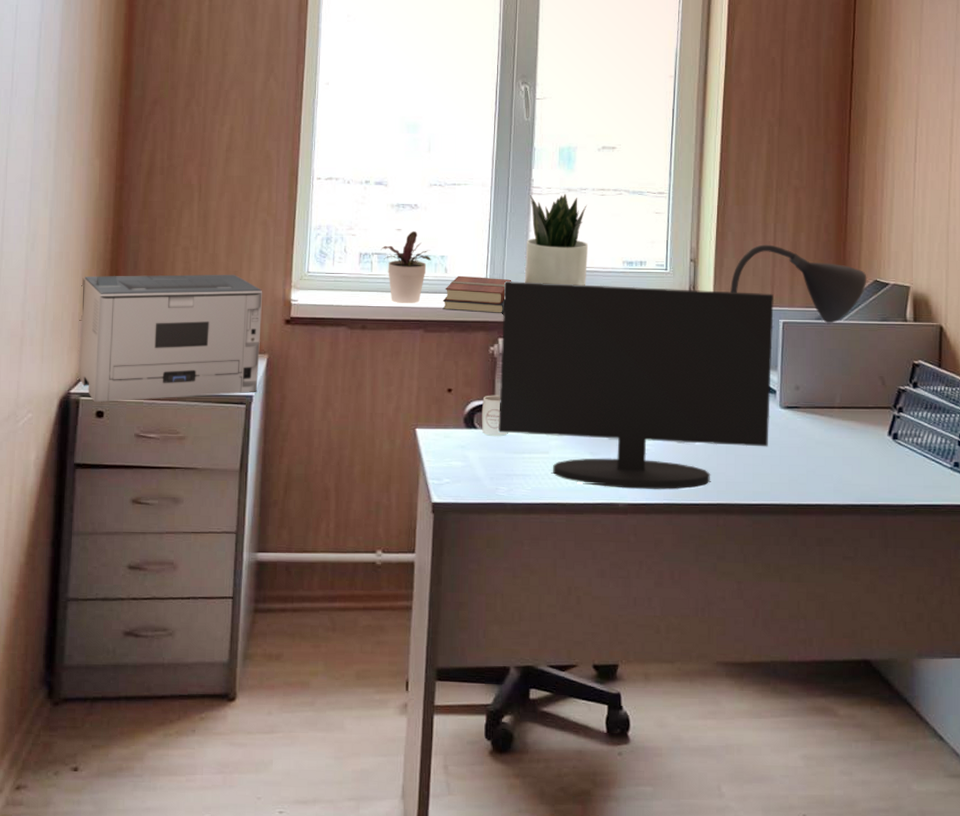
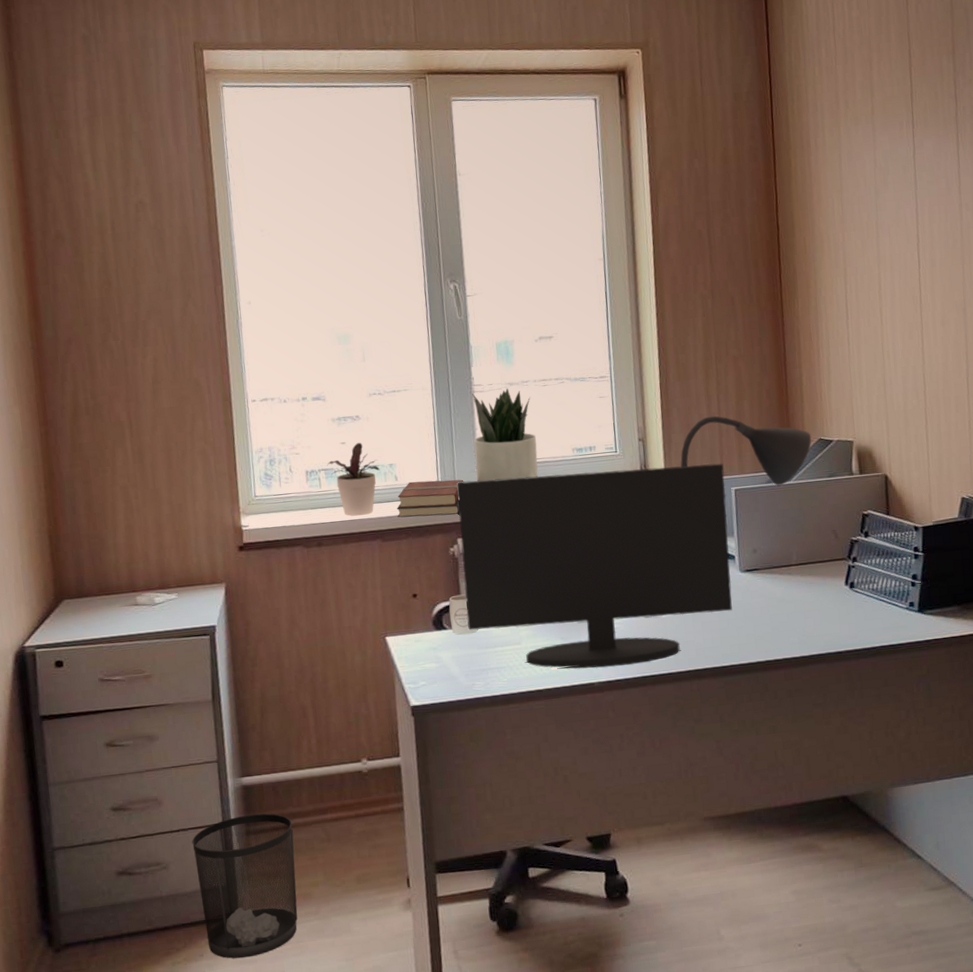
printer: present [77,274,263,403] -> none [19,507,219,653]
waste bin: none [200,591,300,740] -> present [192,813,298,959]

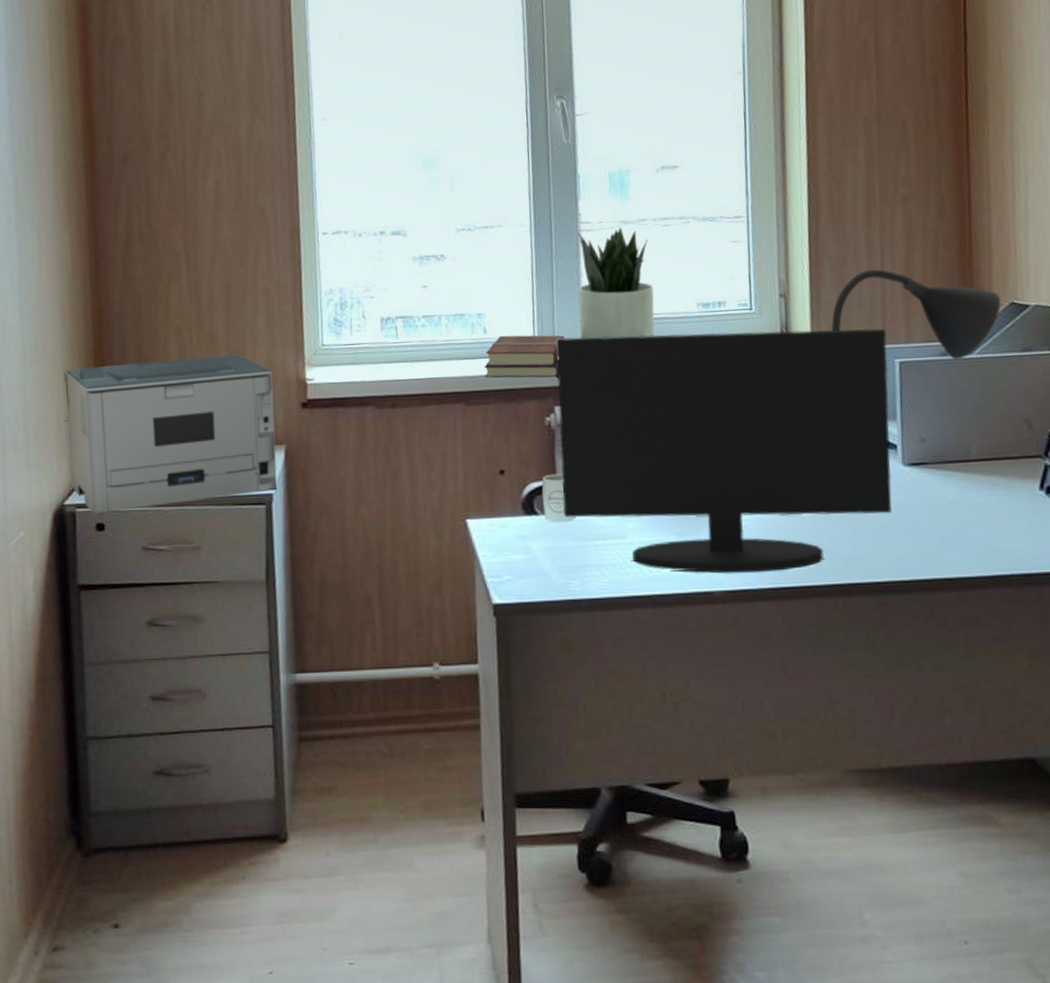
printer: none [19,507,219,653] -> present [63,354,278,514]
waste bin: present [192,813,298,959] -> none [237,717,354,886]
potted plant: present [327,443,380,517] -> none [405,287,466,375]

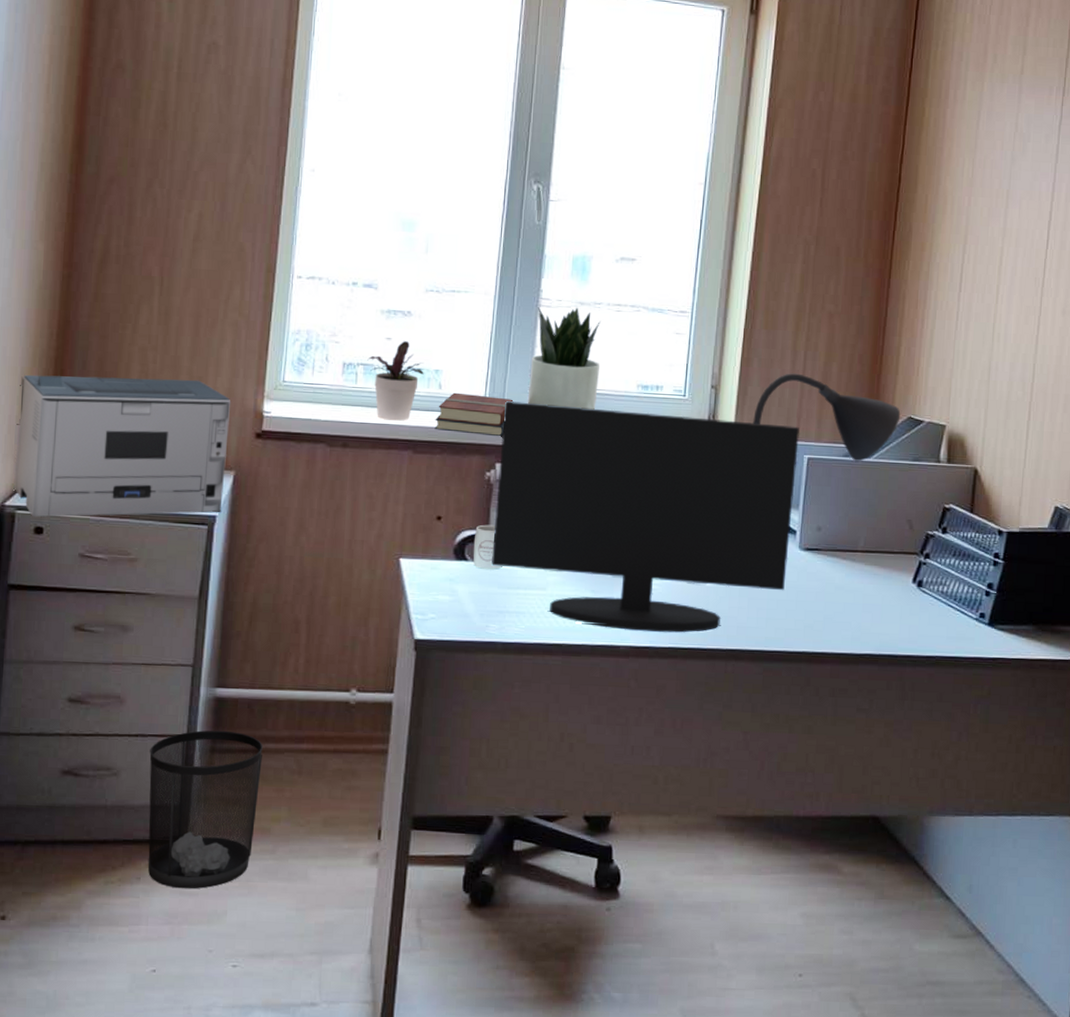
waste bin: none [237,717,354,886] -> present [147,730,263,889]
potted plant: none [405,287,466,375] -> present [367,341,424,422]

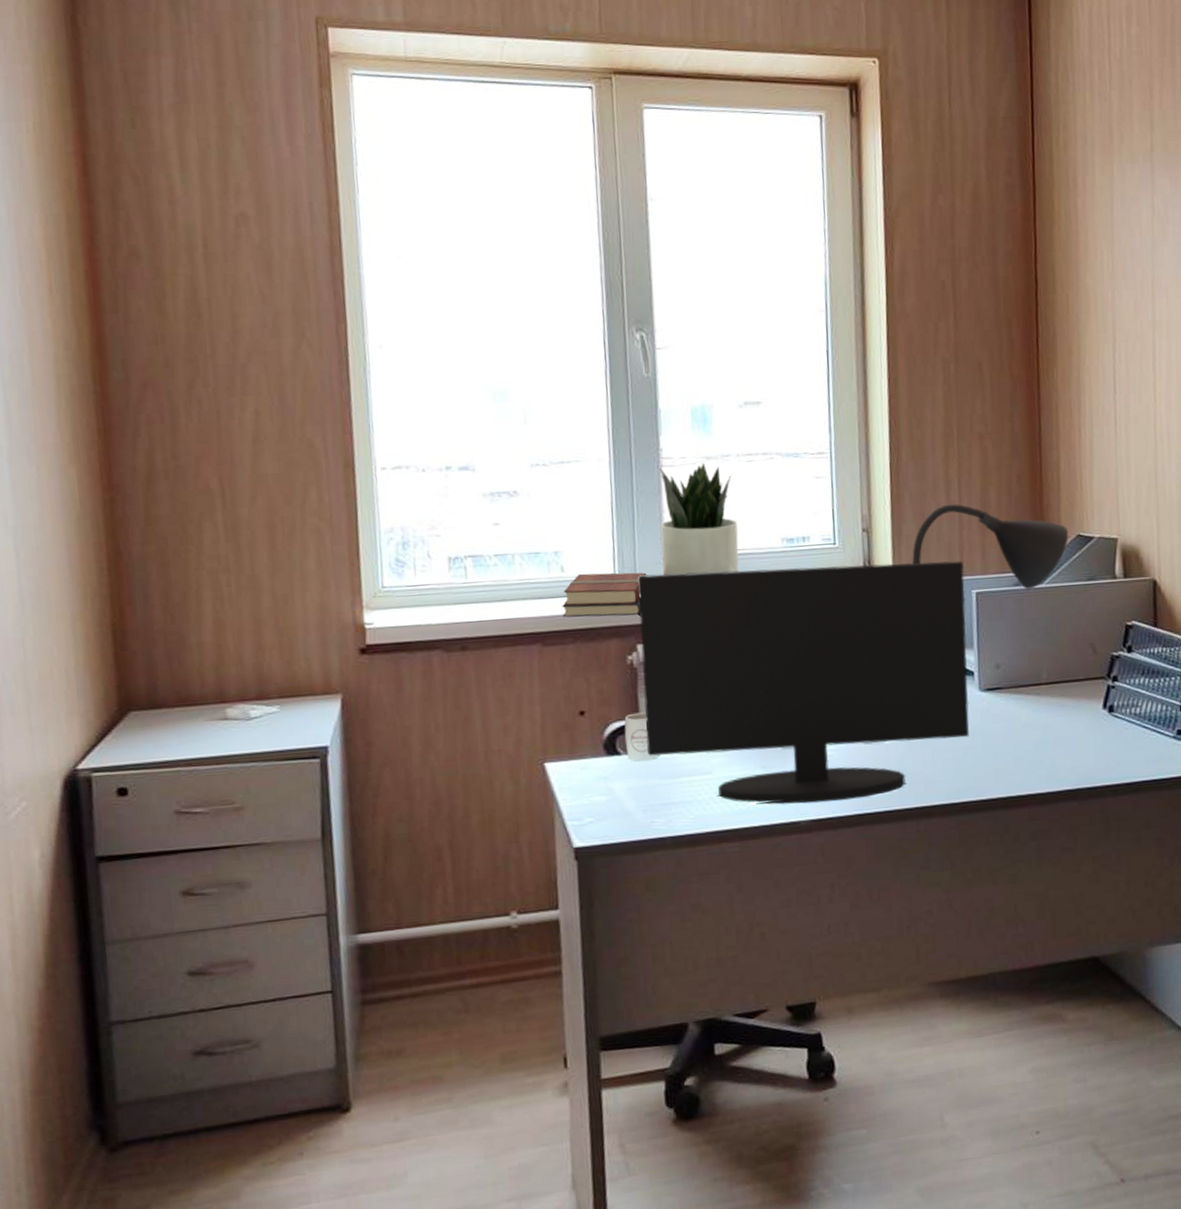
printer: present [13,374,231,517] -> none [73,598,333,778]
waste bin: present [147,730,263,889] -> none [291,978,425,1157]
potted plant: present [367,341,424,422] -> none [475,524,542,616]

